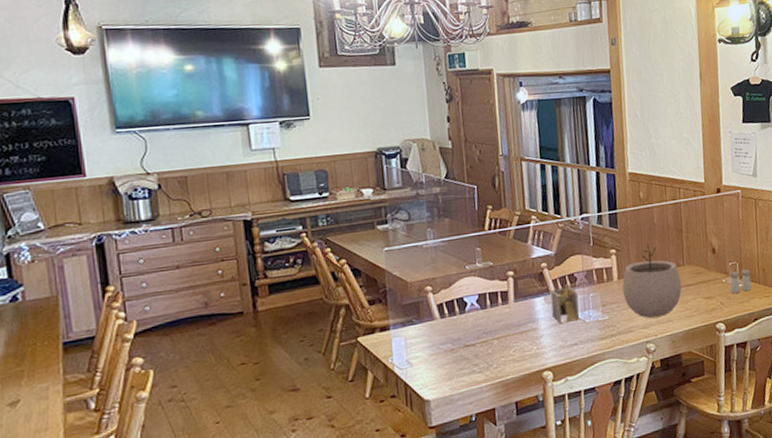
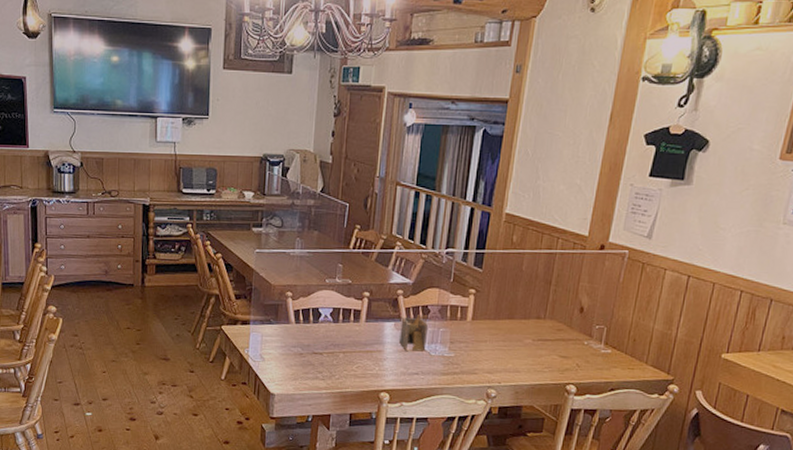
plant pot: present [622,244,682,319] -> none [474,290,539,366]
salt and pepper shaker: present [730,269,752,293] -> none [591,335,618,359]

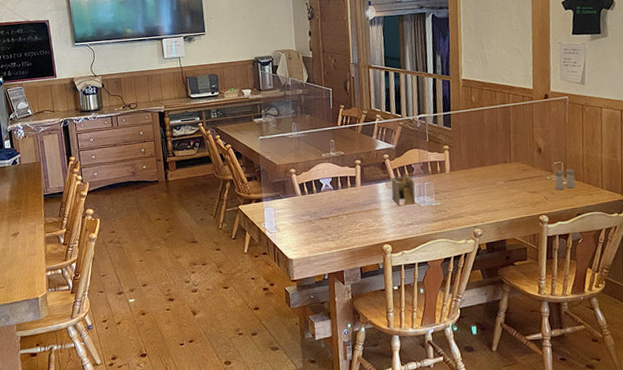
salt and pepper shaker: none [591,335,618,359] -> present [554,169,576,190]

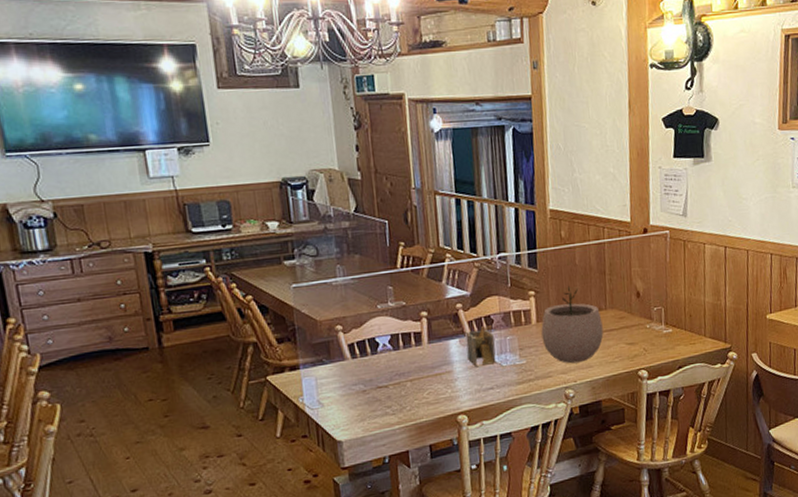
plant pot: none [454,142,508,207] -> present [541,286,604,364]
salt and pepper shaker: present [554,169,576,190] -> none [654,315,677,340]

